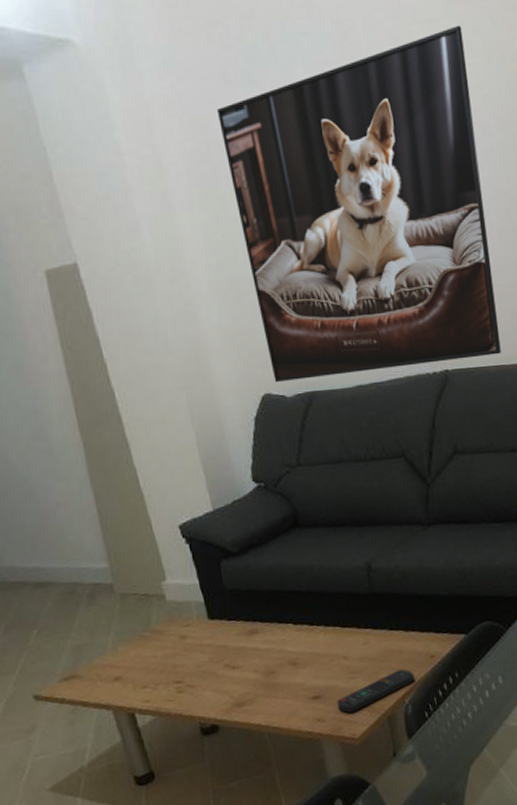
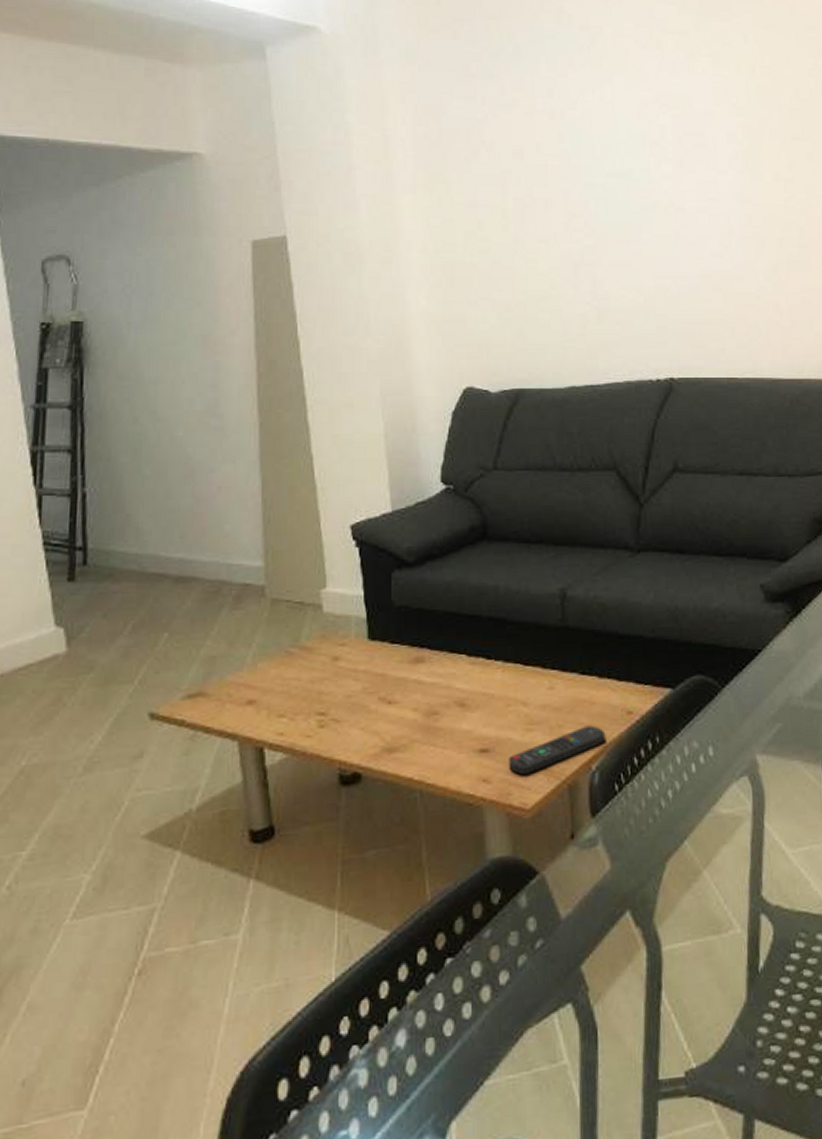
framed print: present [216,25,501,383] -> none [453,38,735,376]

